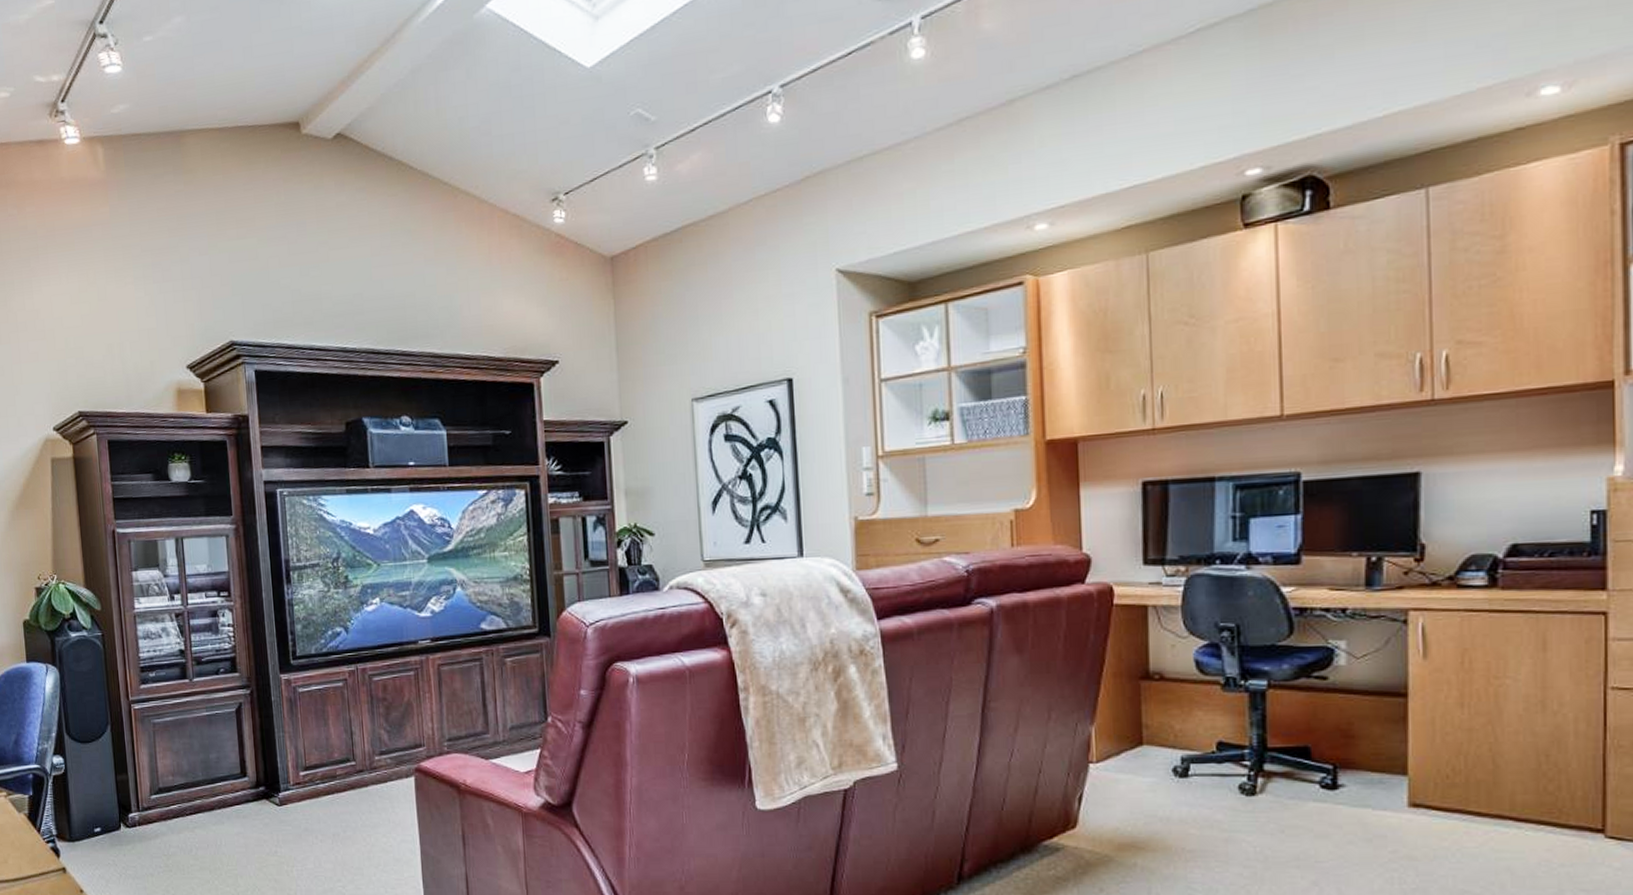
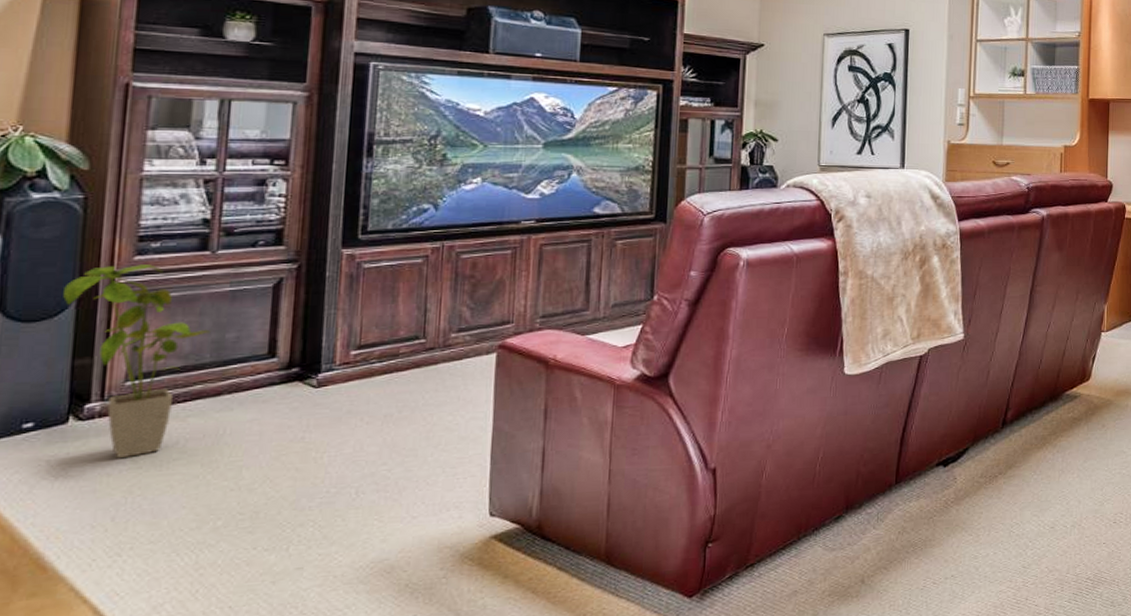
house plant: none [101,692,199,862] -> present [63,264,210,459]

